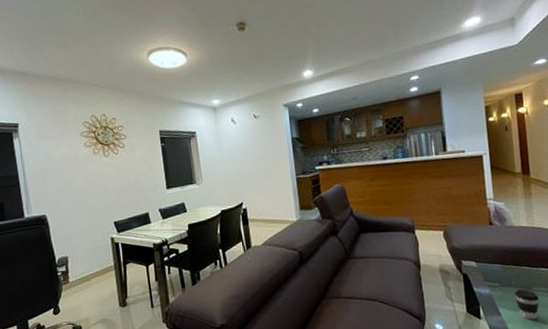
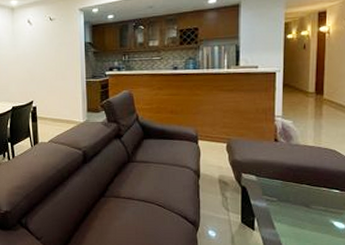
coffee cup: present [514,289,539,320] -> none [292,206,316,236]

